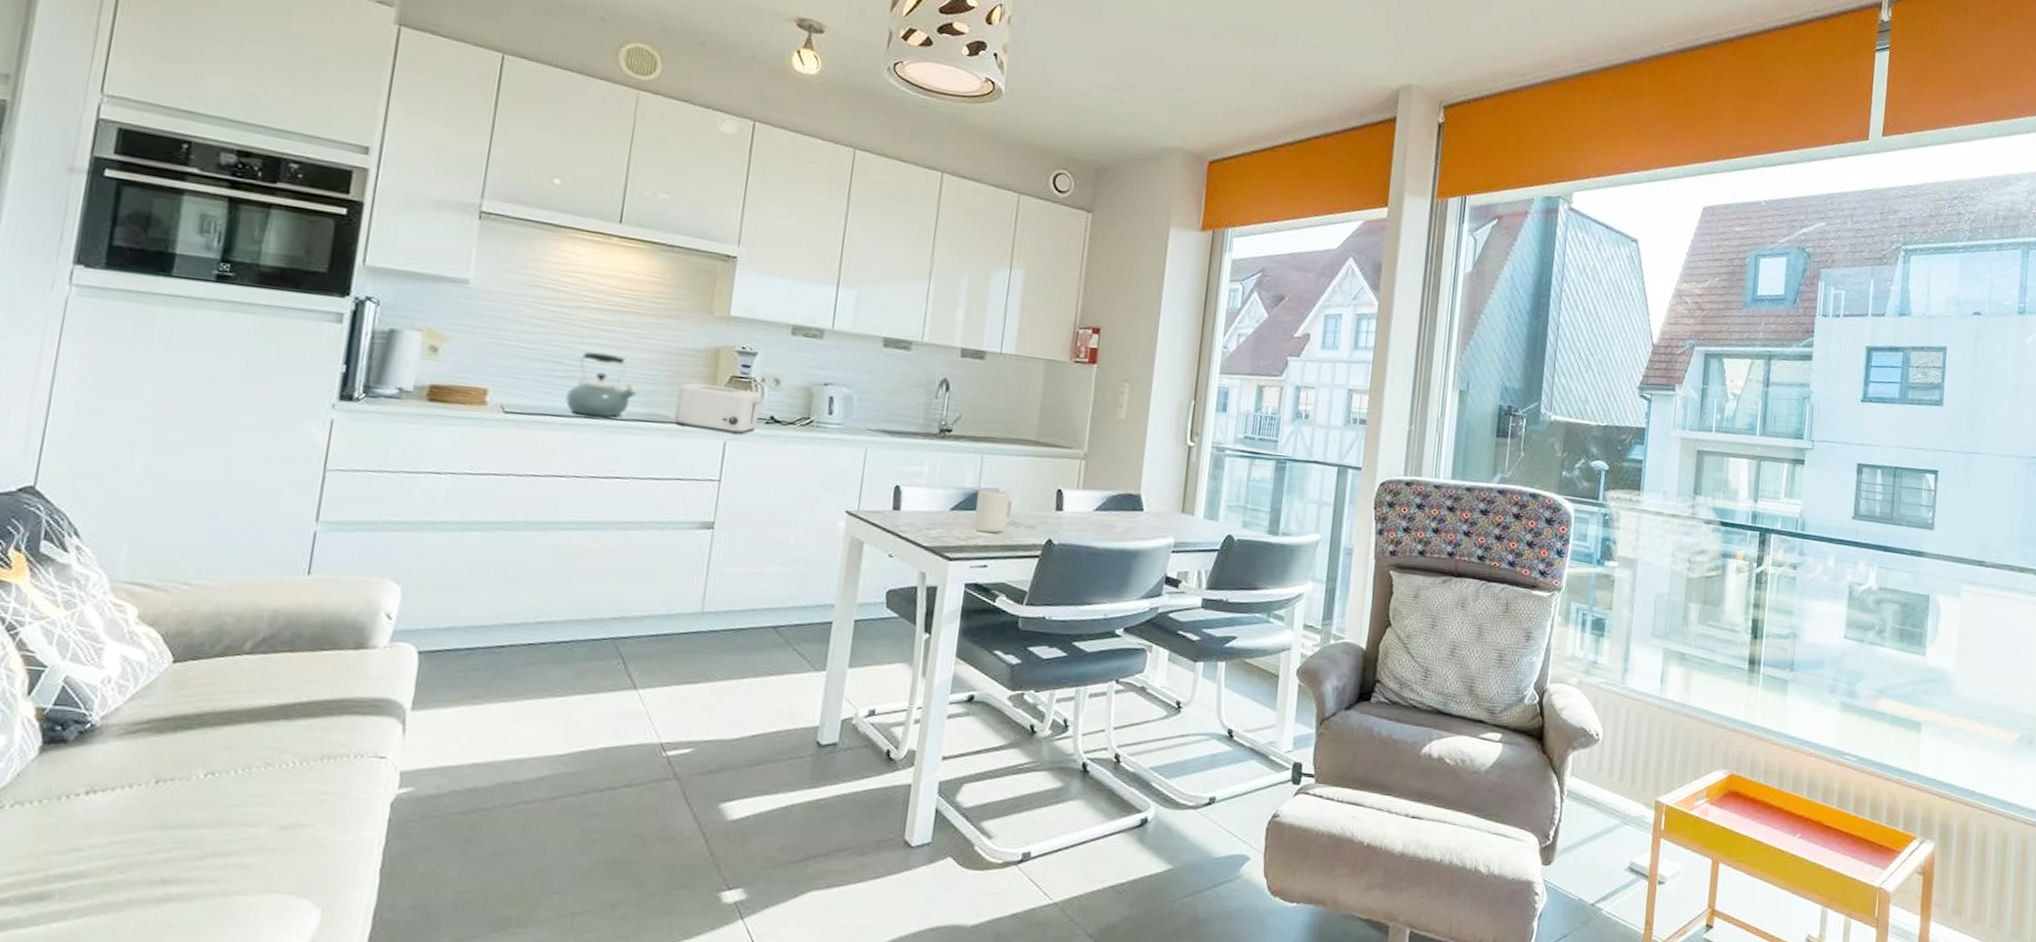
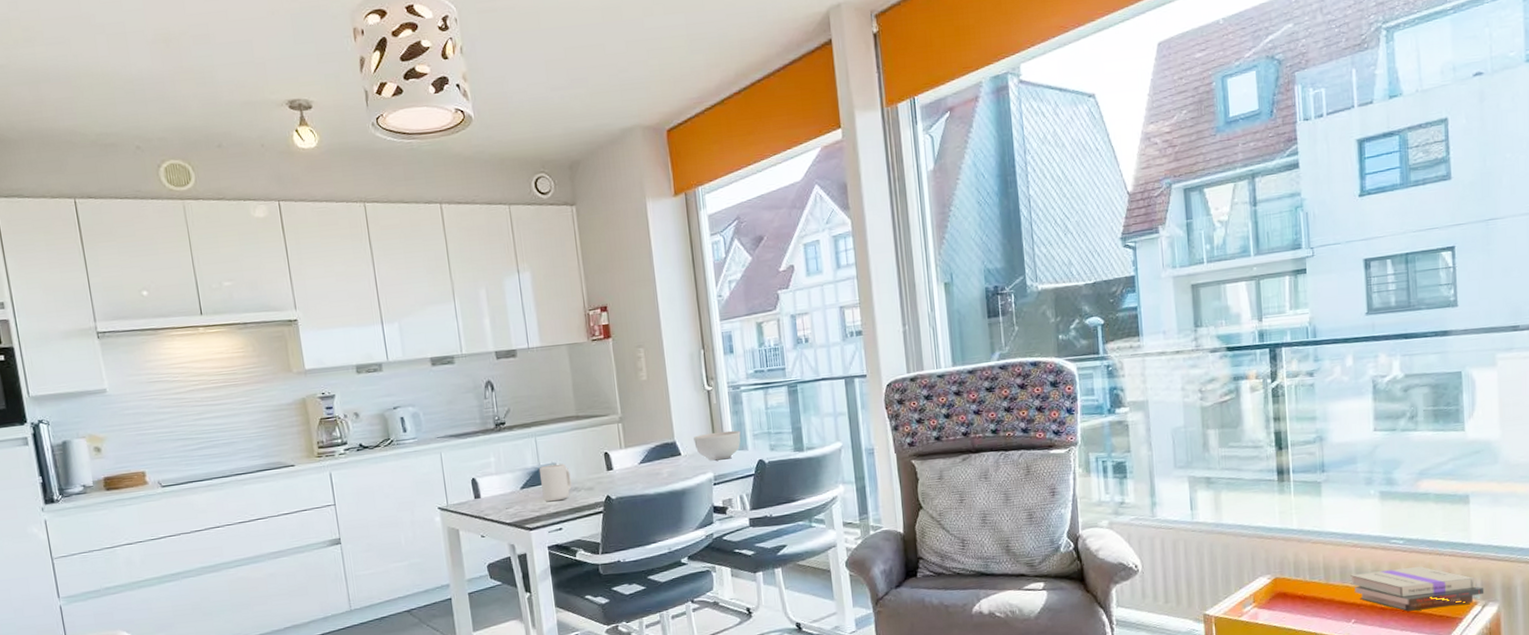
kettle: present [565,352,640,418] -> none [202,423,256,477]
toaster: present [674,382,762,436] -> none [283,426,352,469]
bowl: none [1161,492,1215,527] -> present [693,430,741,461]
books: none [1801,784,1924,837] -> present [1350,566,1485,612]

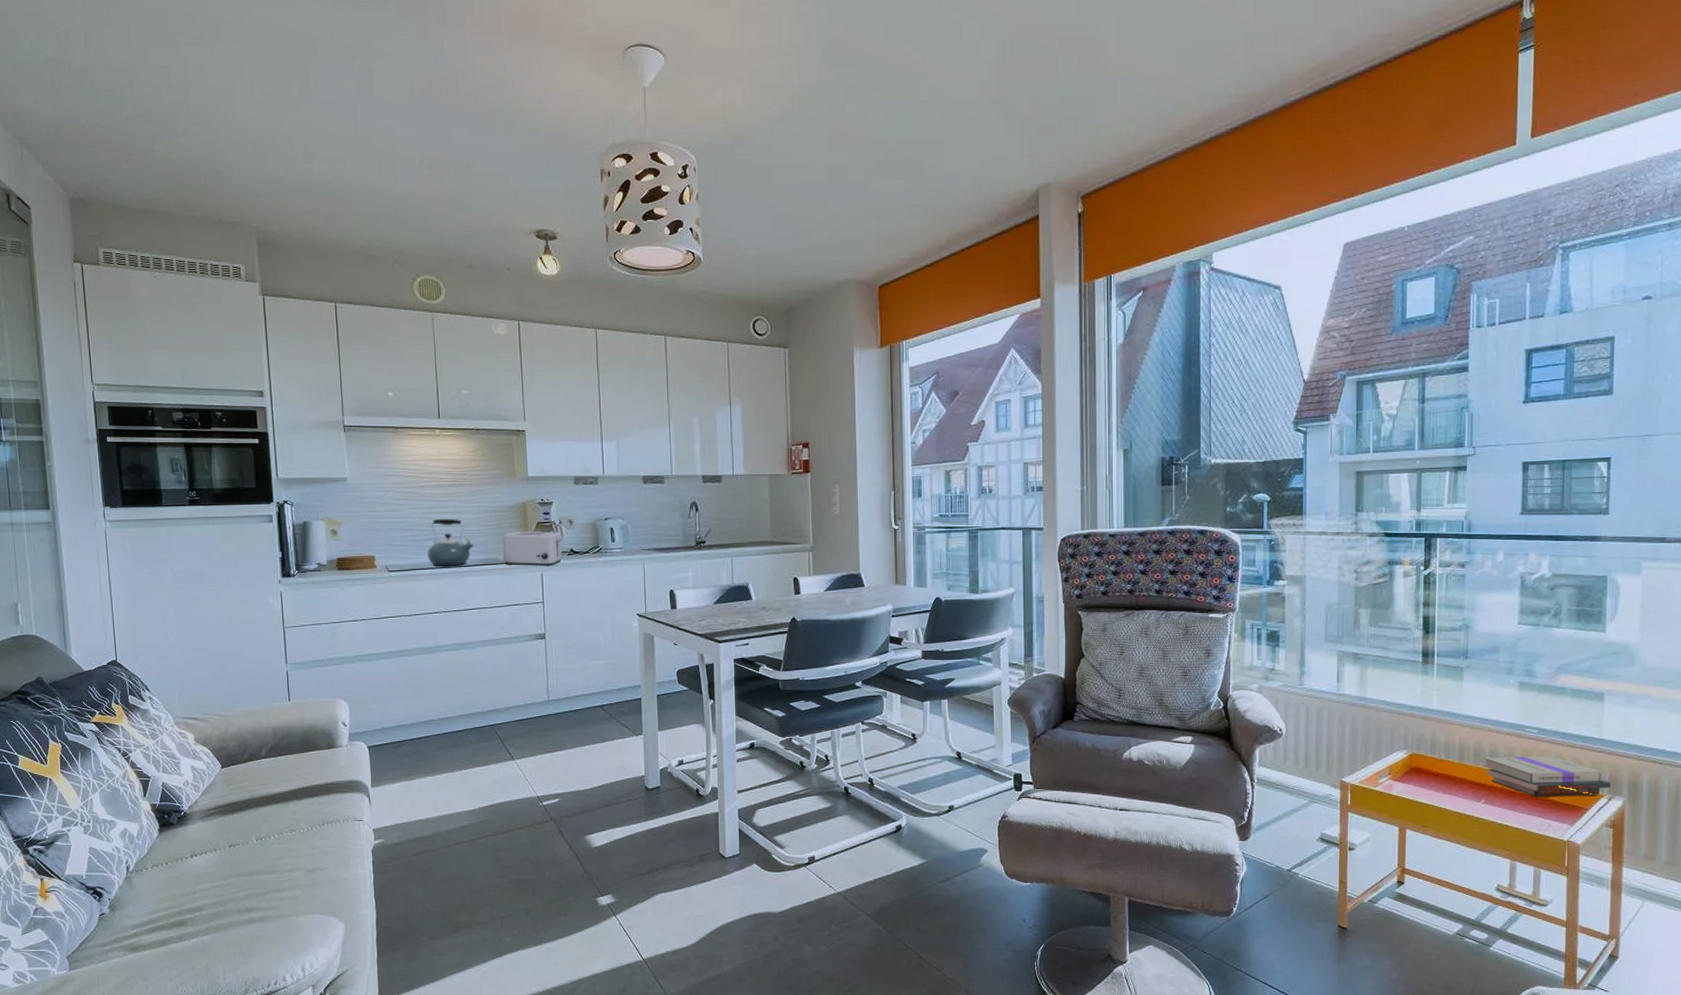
kettle: none [202,423,256,477] -> present [427,518,476,567]
toaster: none [283,426,352,469] -> present [502,531,563,567]
mug: present [538,463,572,502] -> none [732,584,761,618]
bowl: present [693,430,741,461] -> none [877,568,921,594]

